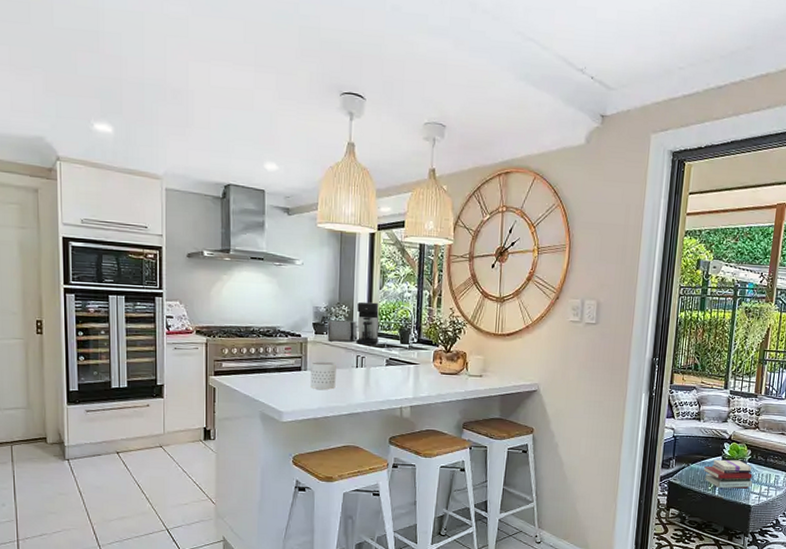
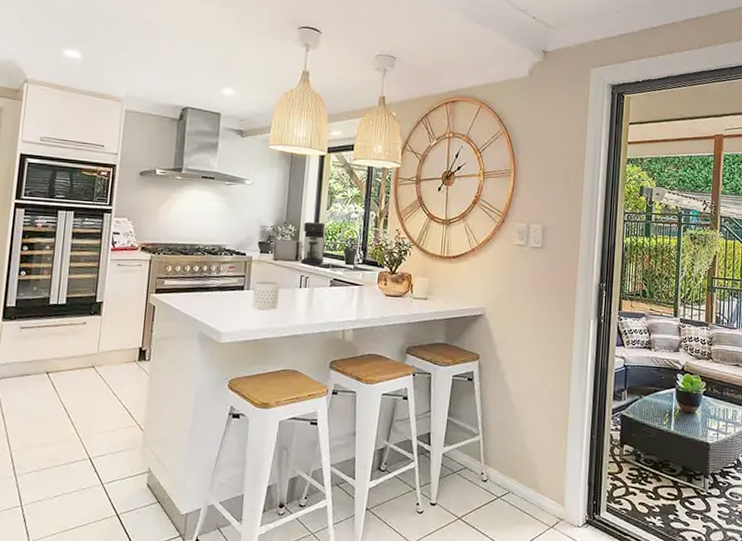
books: present [704,459,753,489] -> none [658,391,710,424]

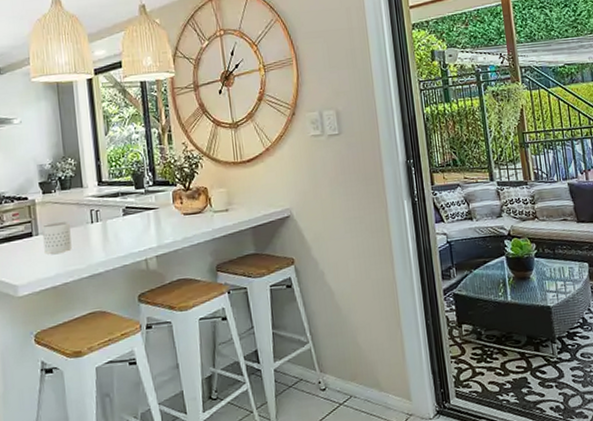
toaster: present [272,239,305,262] -> none [54,172,89,199]
coffee maker: present [301,221,326,265] -> none [84,150,112,198]

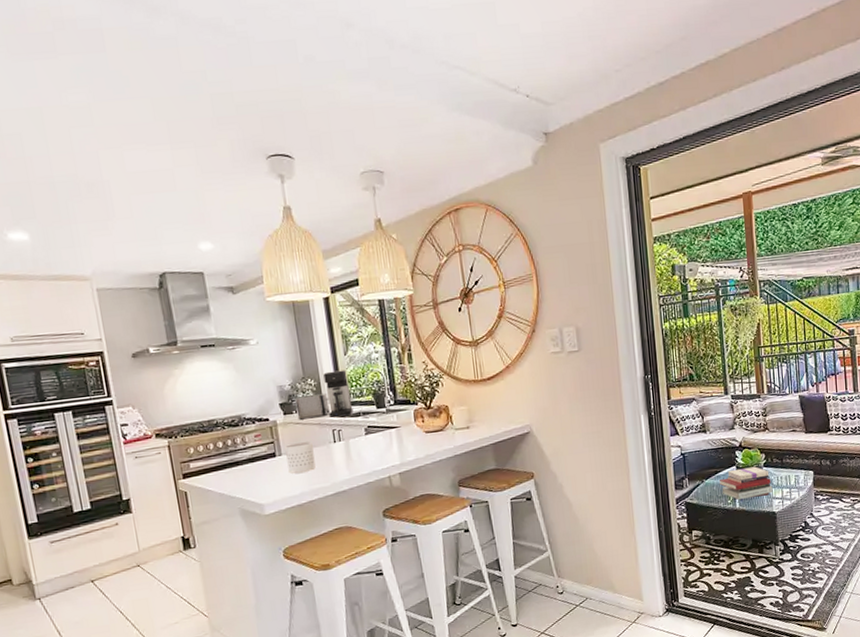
toaster: none [54,172,89,199] -> present [295,392,330,420]
coffee maker: none [84,150,112,198] -> present [323,370,353,418]
books: none [489,257,546,292] -> present [720,466,773,500]

